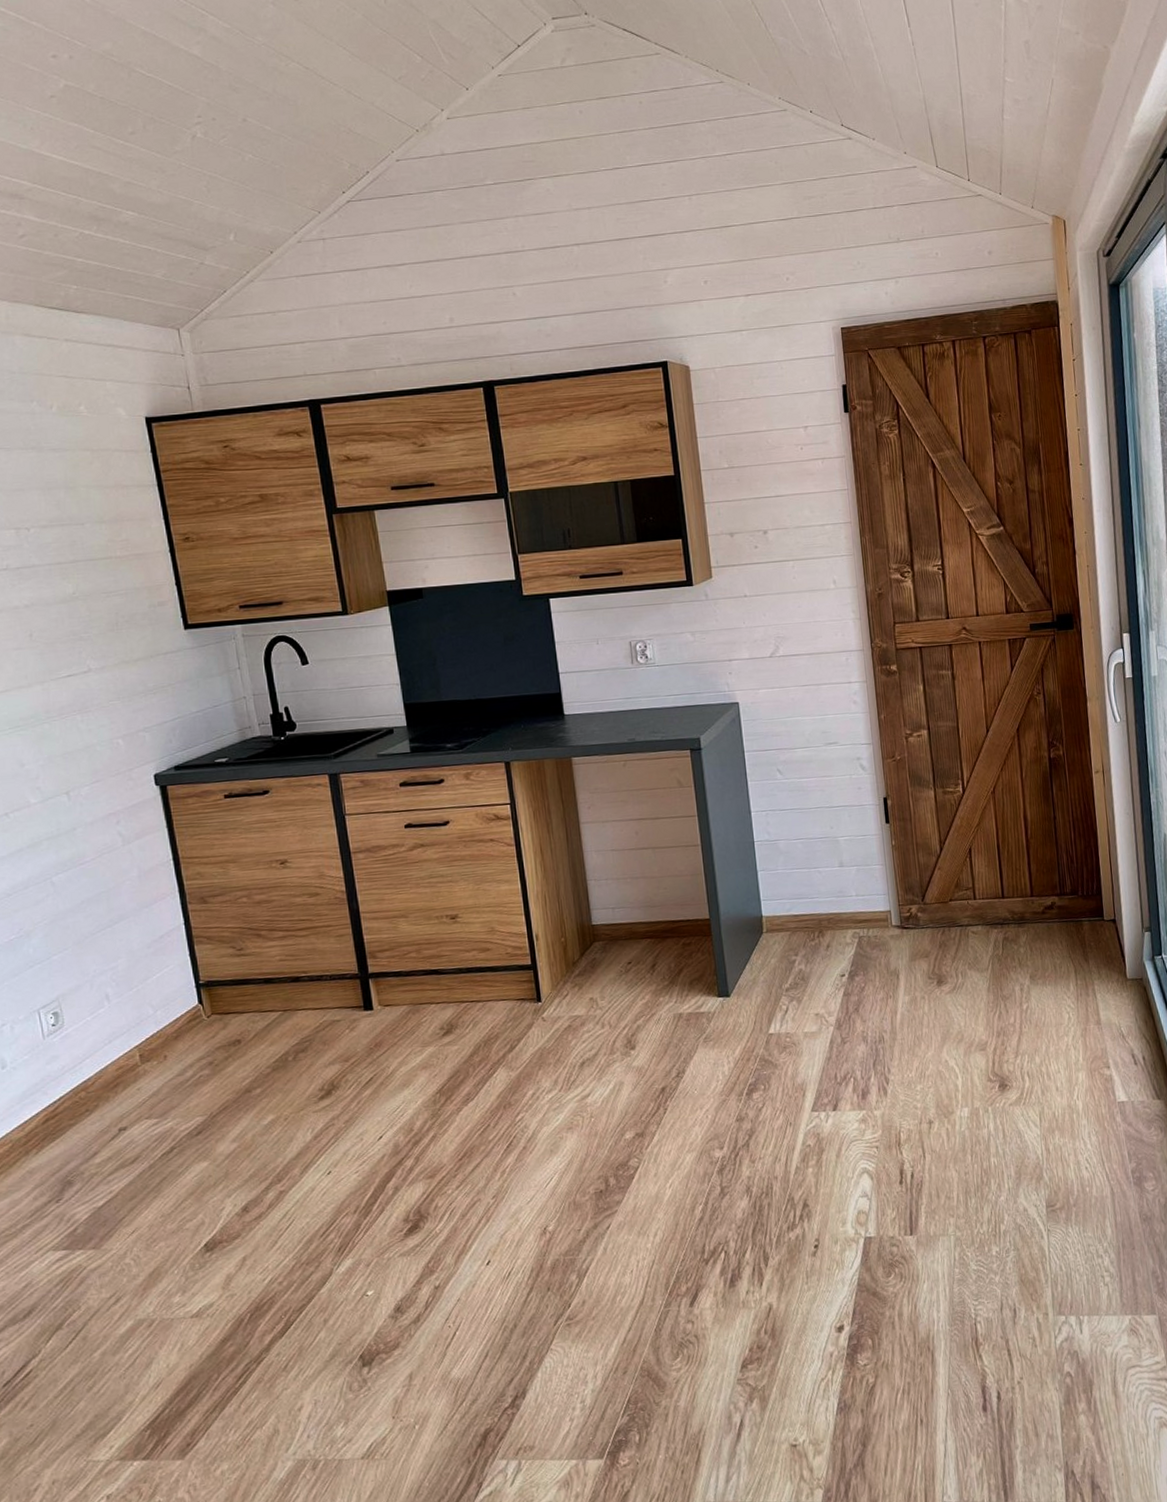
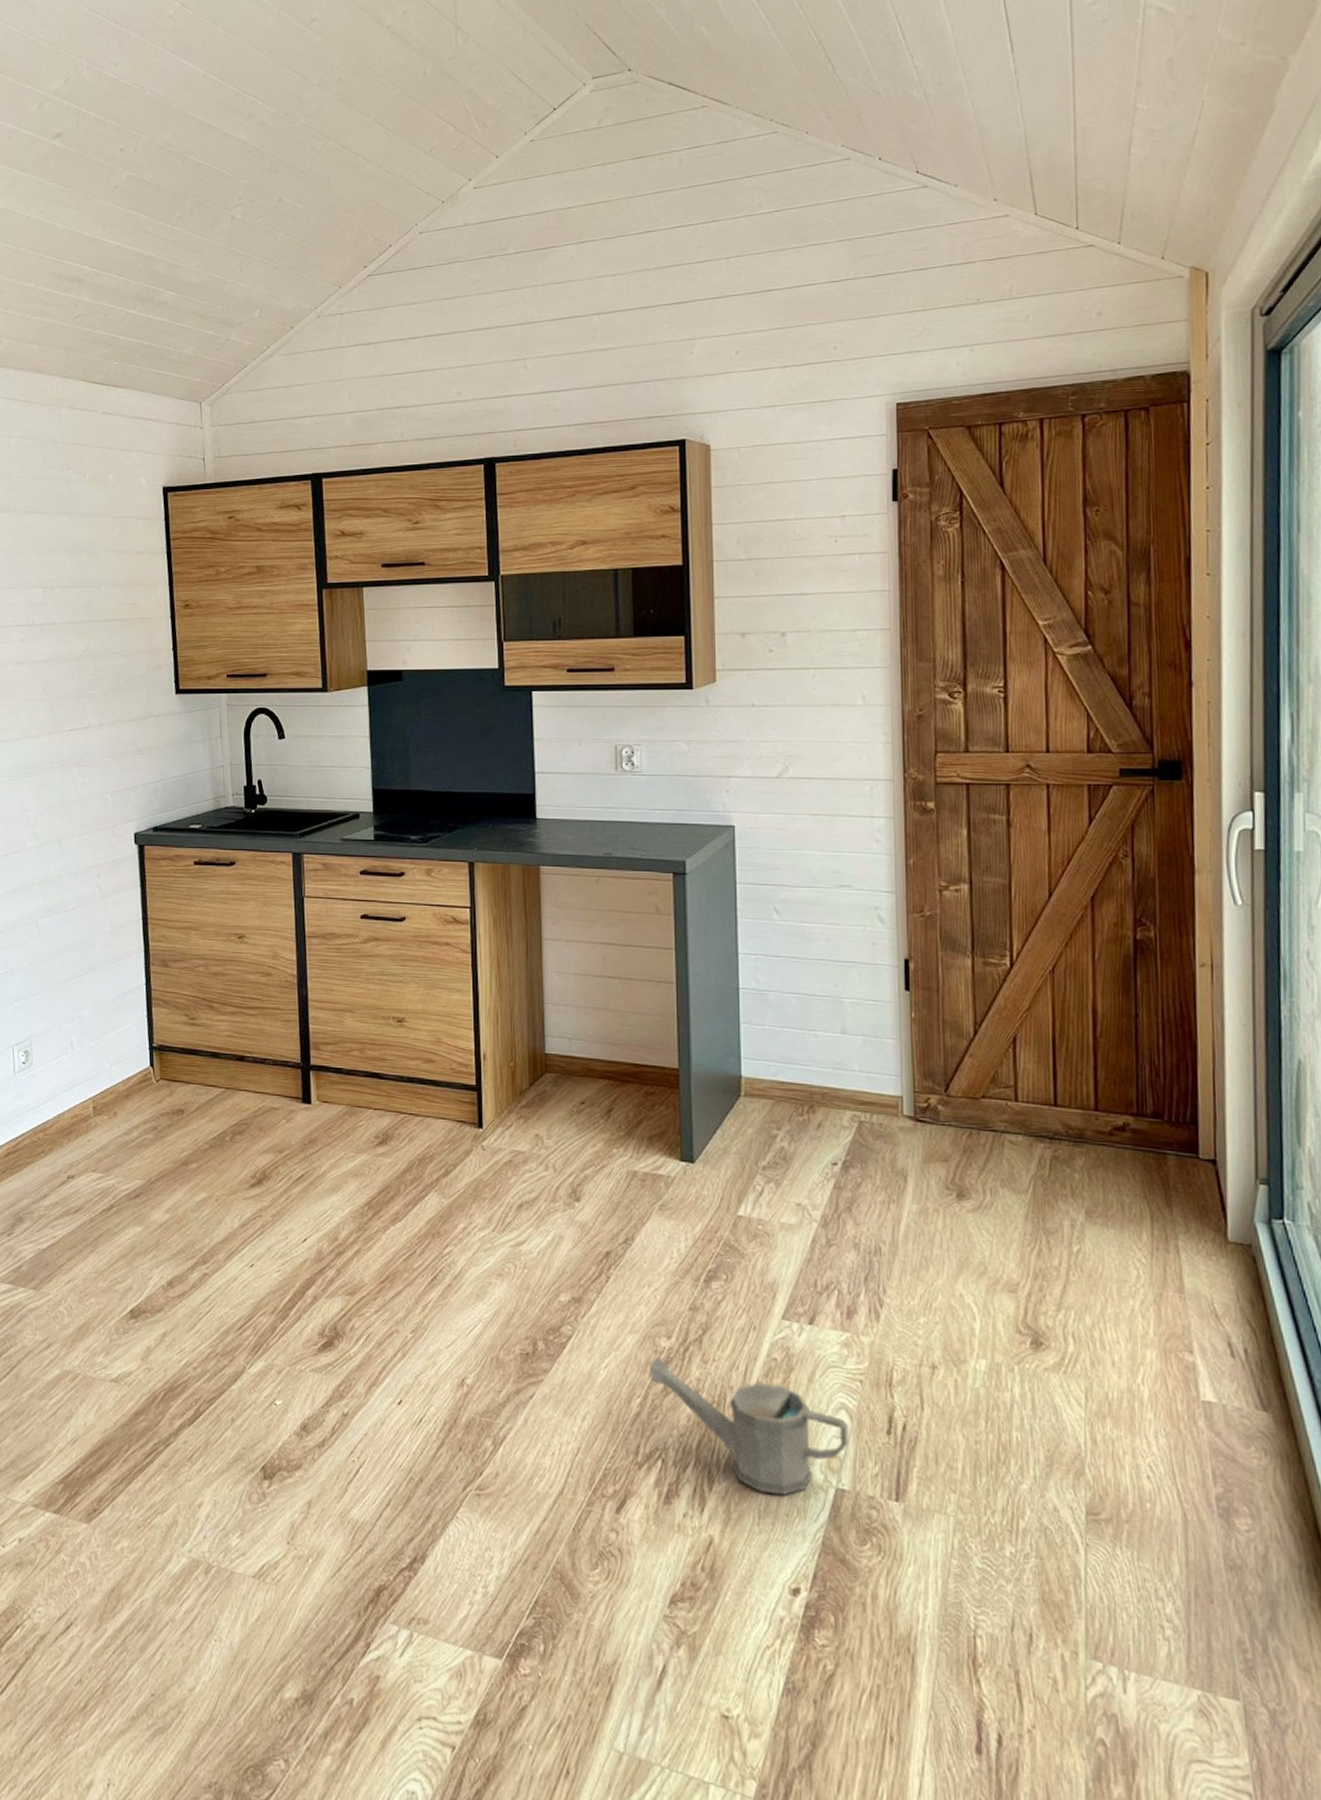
watering can: none [708,1165,872,1257] -> present [651,1357,849,1495]

